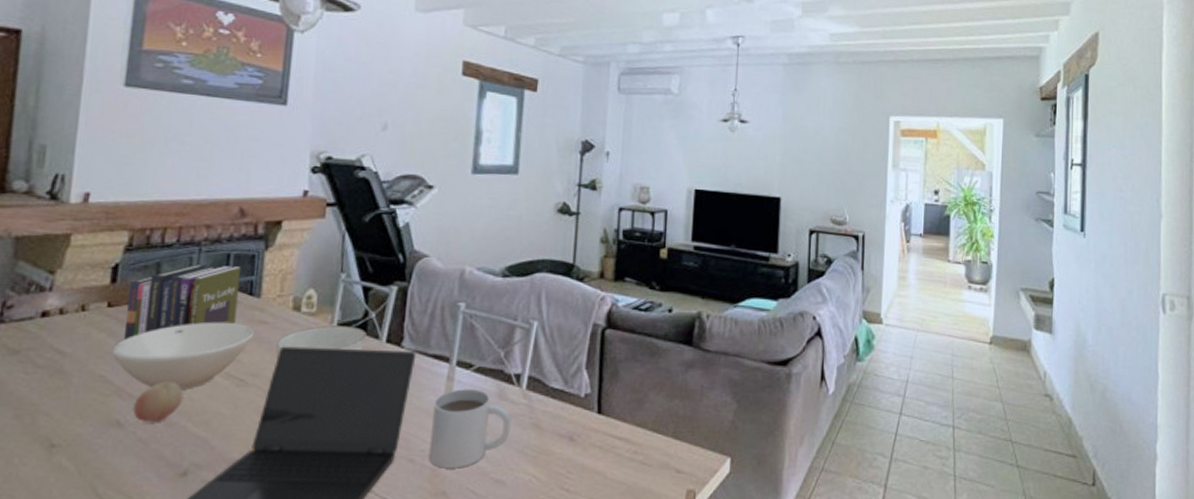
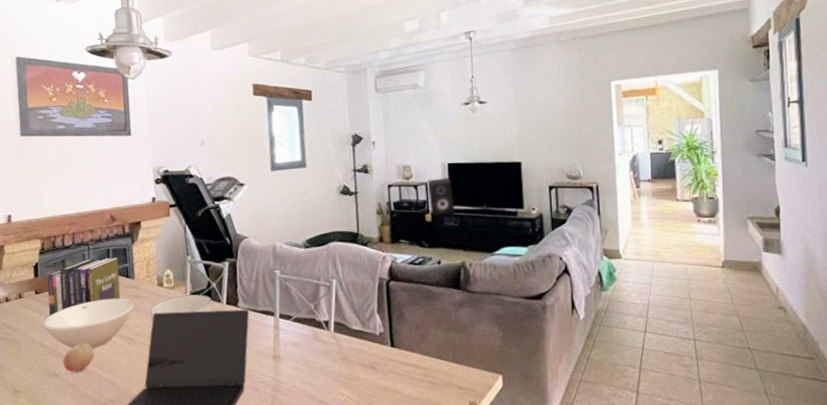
mug: present [429,389,512,469] -> none [266,334,327,394]
speaker: none [667,206,697,254] -> present [427,178,455,217]

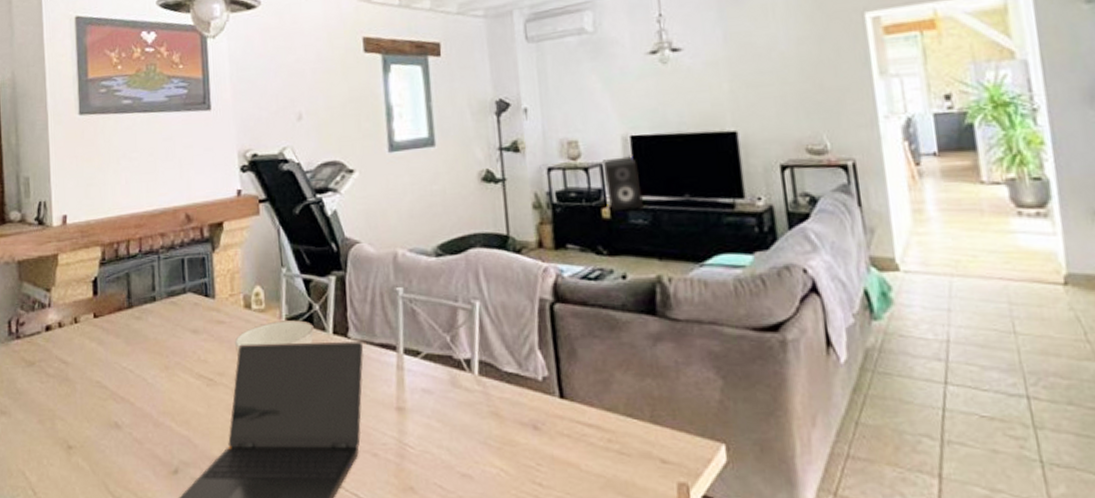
bowl: present [43,298,135,348] -> none [103,324,215,391]
books: present [47,258,121,316] -> none [108,270,198,347]
fruit: present [63,344,94,372] -> none [126,385,165,423]

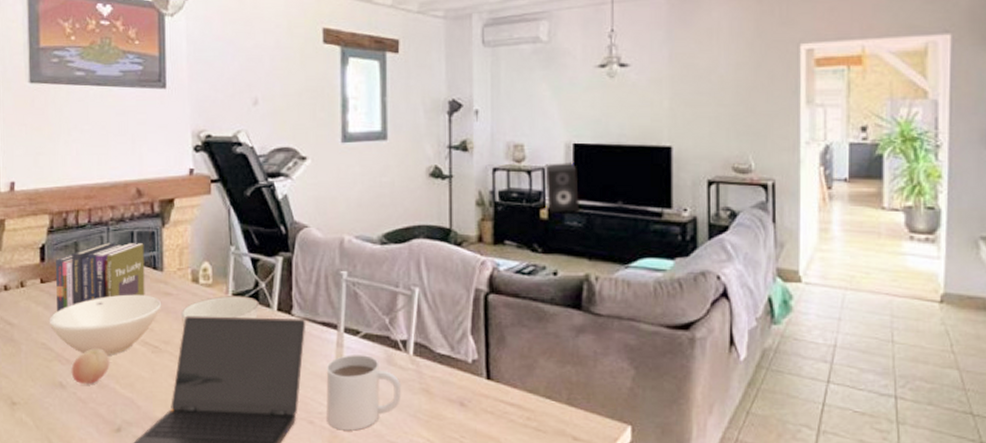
bowl: none [103,324,215,391] -> present [49,294,162,355]
books: none [108,270,198,347] -> present [56,242,145,312]
fruit: none [126,385,165,423] -> present [71,349,110,384]
mug: none [387,377,470,463] -> present [326,355,402,431]

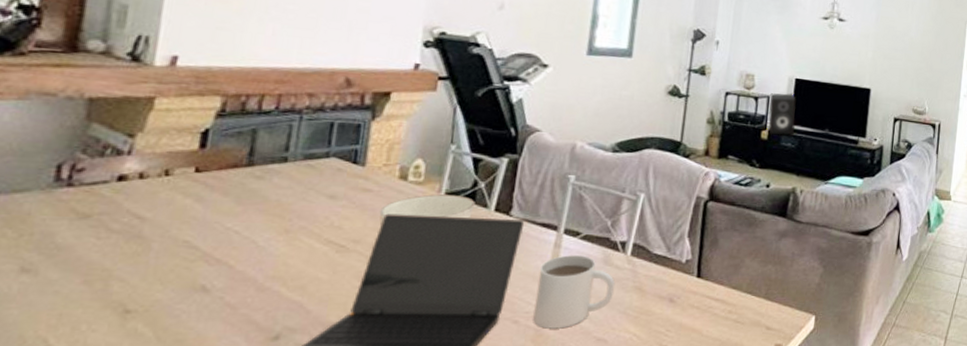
bowl: present [49,294,162,355] -> none [198,189,358,255]
books: present [56,242,145,312] -> none [213,131,346,205]
fruit: present [71,349,110,384] -> none [220,248,278,287]

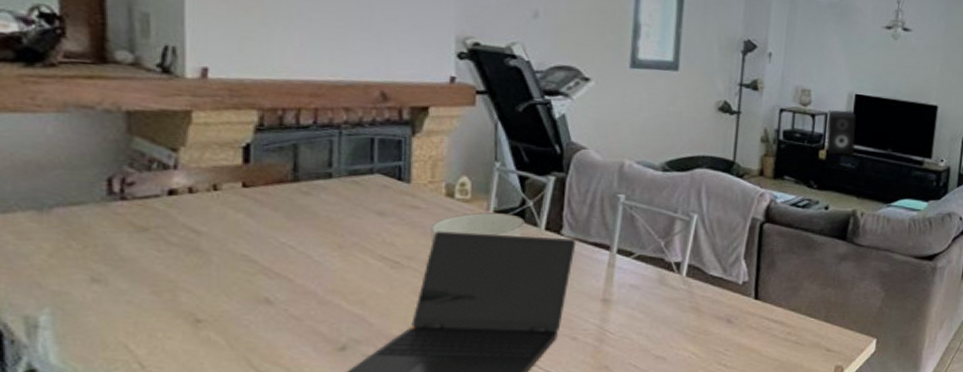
mug: present [533,255,616,329] -> none [591,275,672,346]

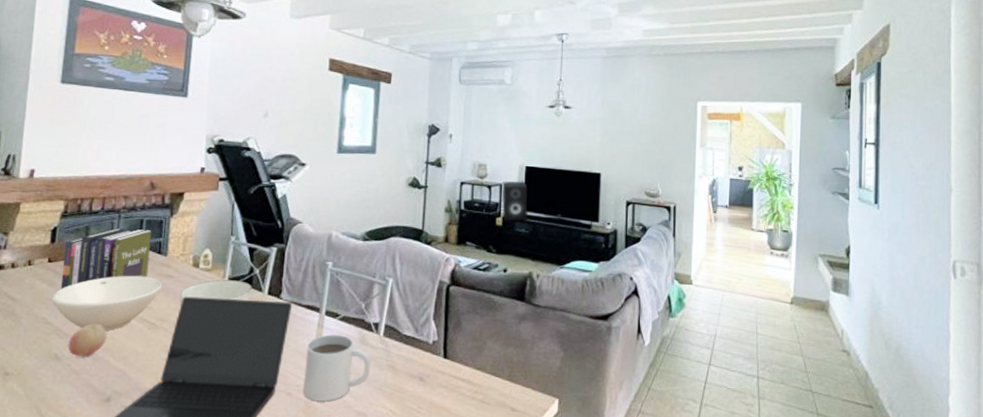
bowl: none [252,205,407,270] -> present [51,275,163,330]
books: none [265,146,387,220] -> present [61,227,152,289]
fruit: none [282,263,335,300] -> present [68,325,107,357]
mug: none [591,275,672,346] -> present [303,334,371,402]

